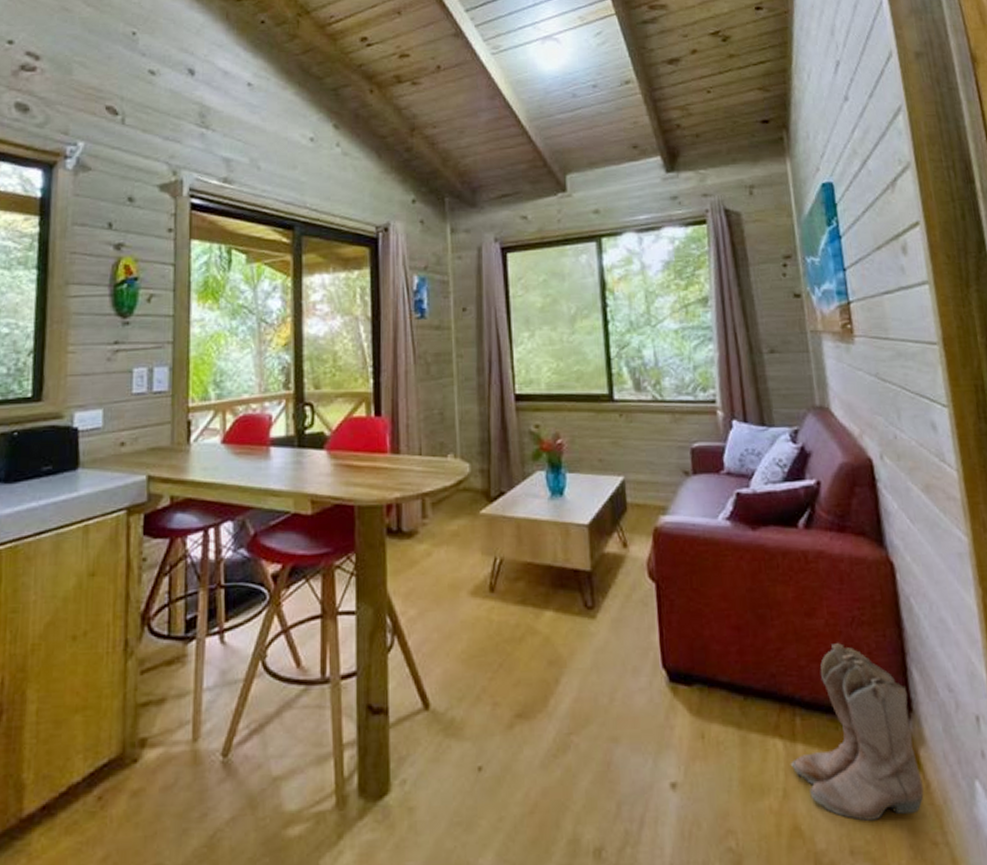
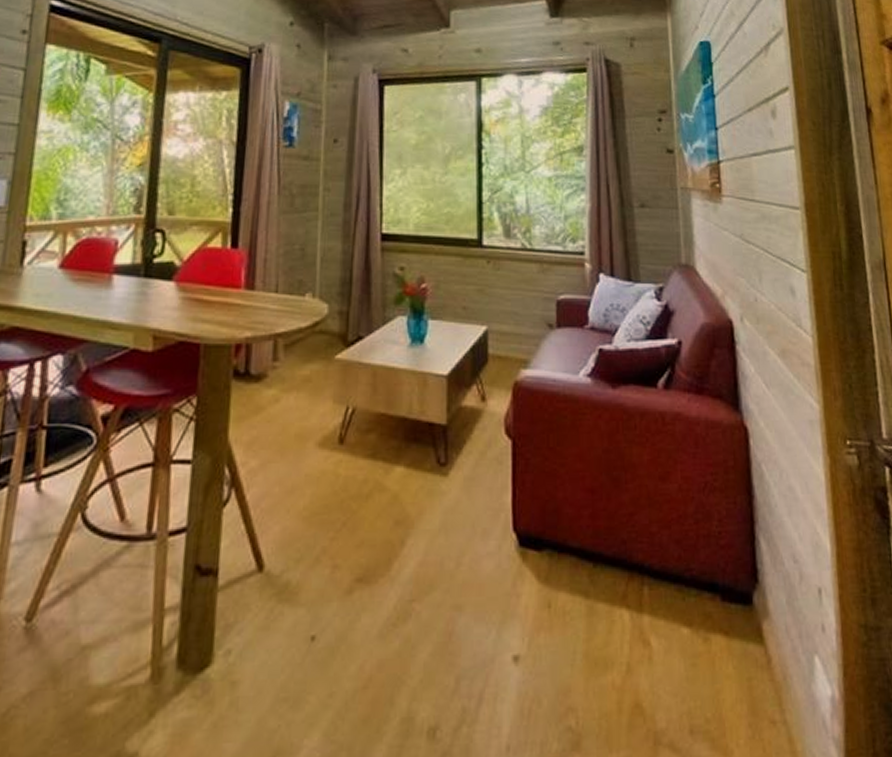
boots: present [791,642,924,821] -> none [636,508,765,698]

